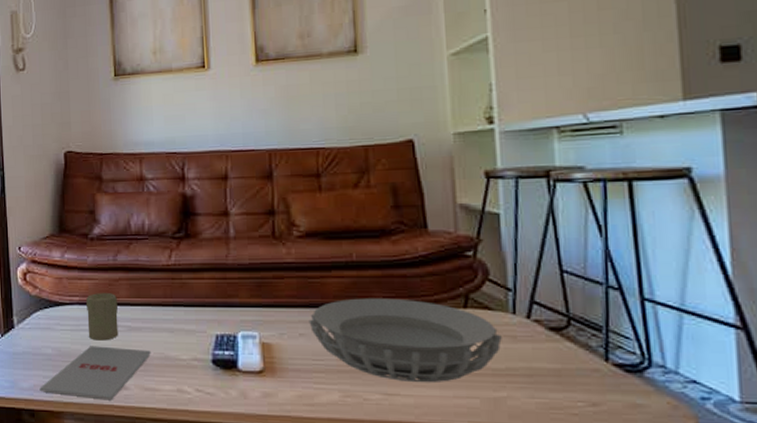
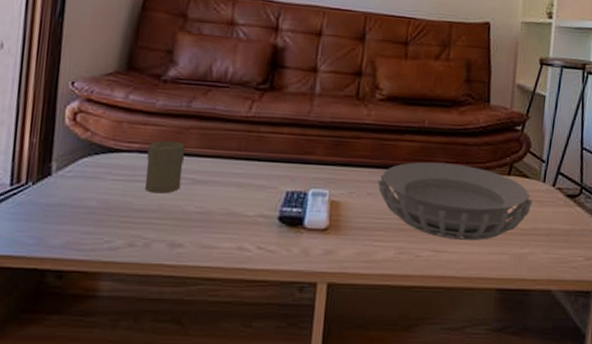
magazine: present [39,346,151,401] -> none [74,199,215,259]

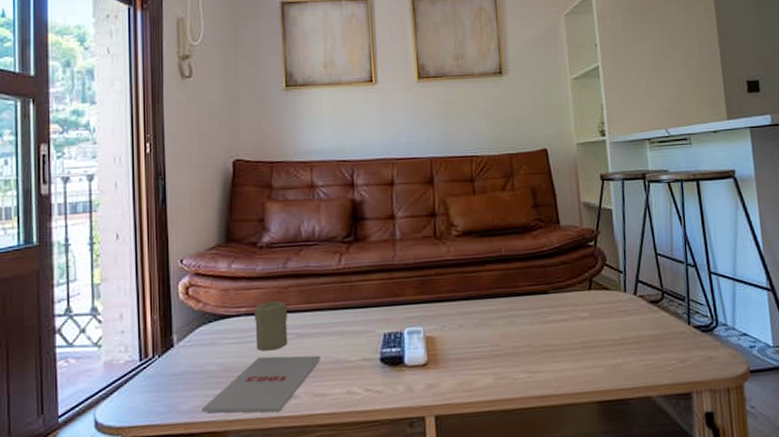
magazine: none [74,199,215,259] -> present [201,355,321,413]
decorative bowl: present [377,161,532,241] -> none [466,286,617,359]

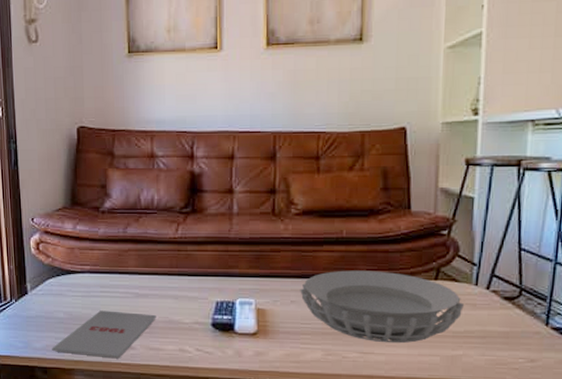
candle: present [253,301,288,351] -> none [96,263,127,306]
decorative bowl: none [466,286,617,359] -> present [300,270,464,344]

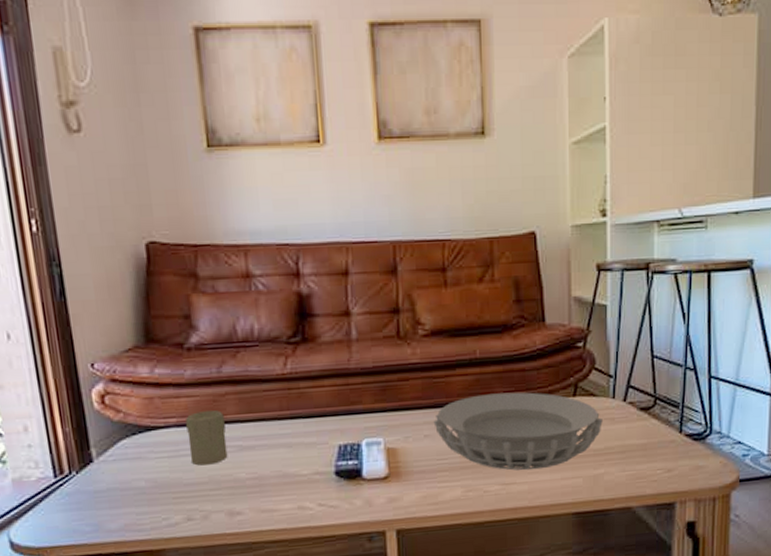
magazine: present [52,310,156,359] -> none [132,469,267,532]
candle: none [96,263,127,306] -> present [185,410,228,466]

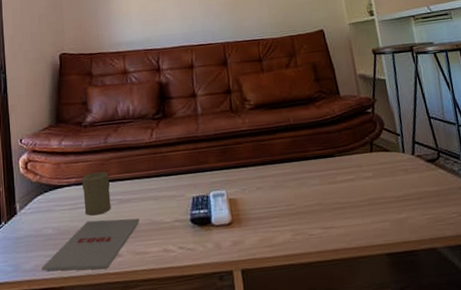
magazine: none [132,469,267,532] -> present [41,218,140,271]
decorative bowl: present [433,392,603,471] -> none [263,150,398,216]

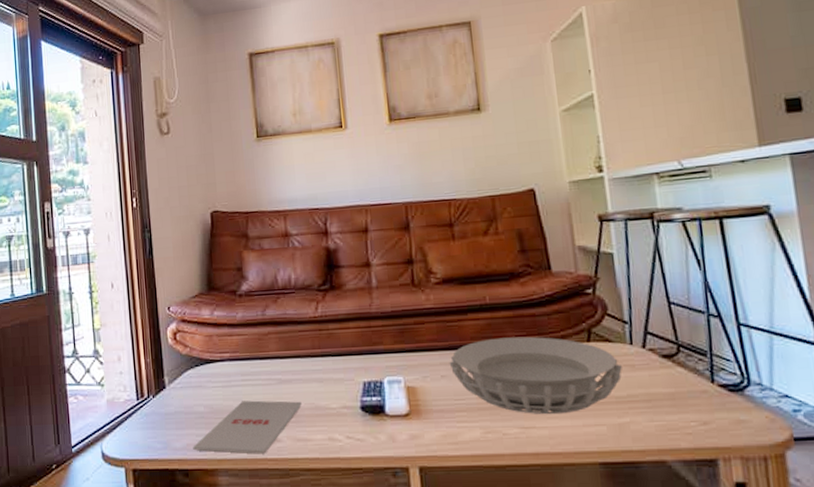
candle: present [81,172,111,216] -> none [236,347,270,395]
decorative bowl: none [263,150,398,216] -> present [449,336,622,415]

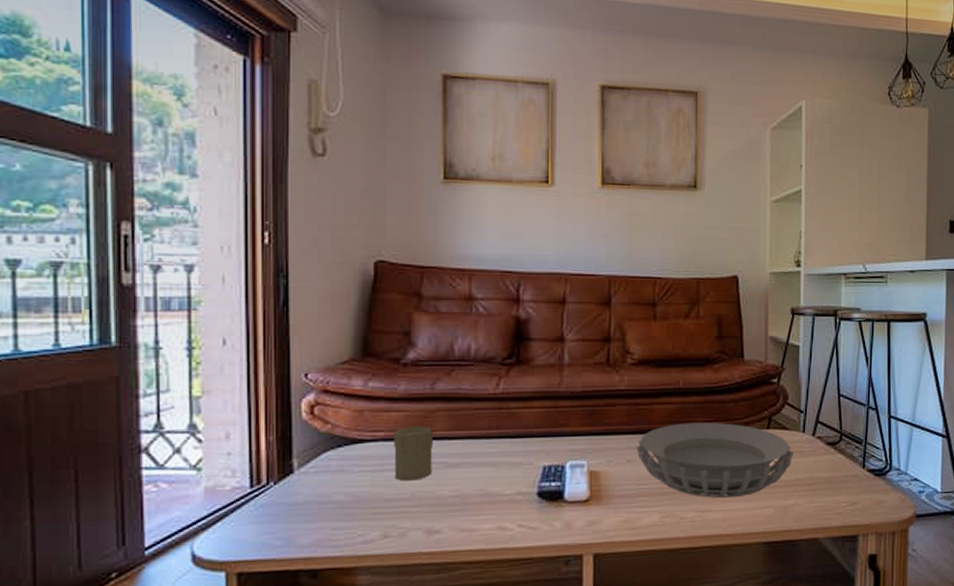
magazine: present [193,400,302,454] -> none [326,487,470,548]
candle: none [236,347,270,395] -> present [392,426,433,481]

